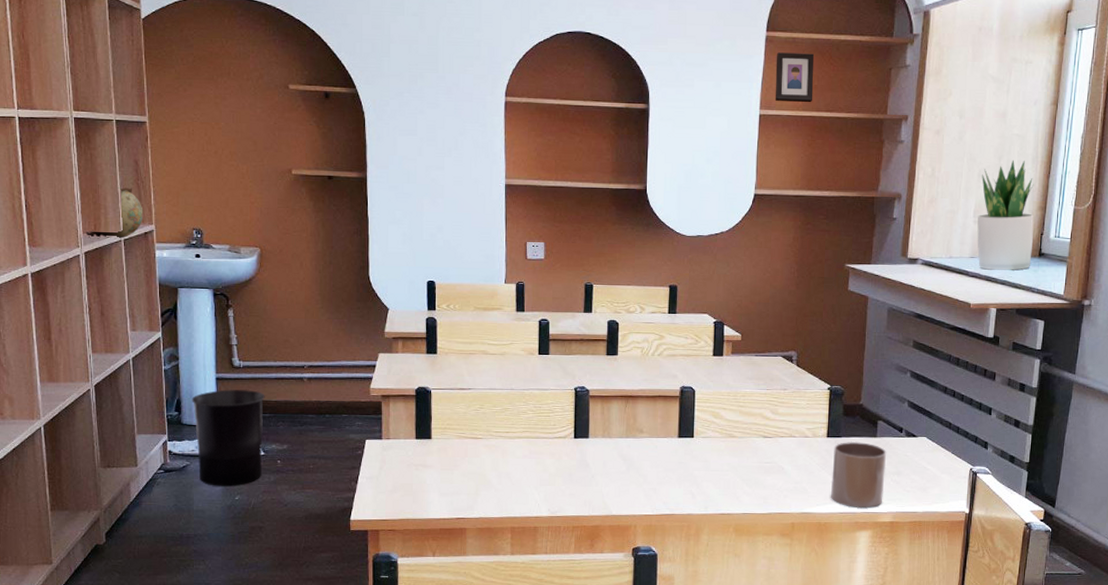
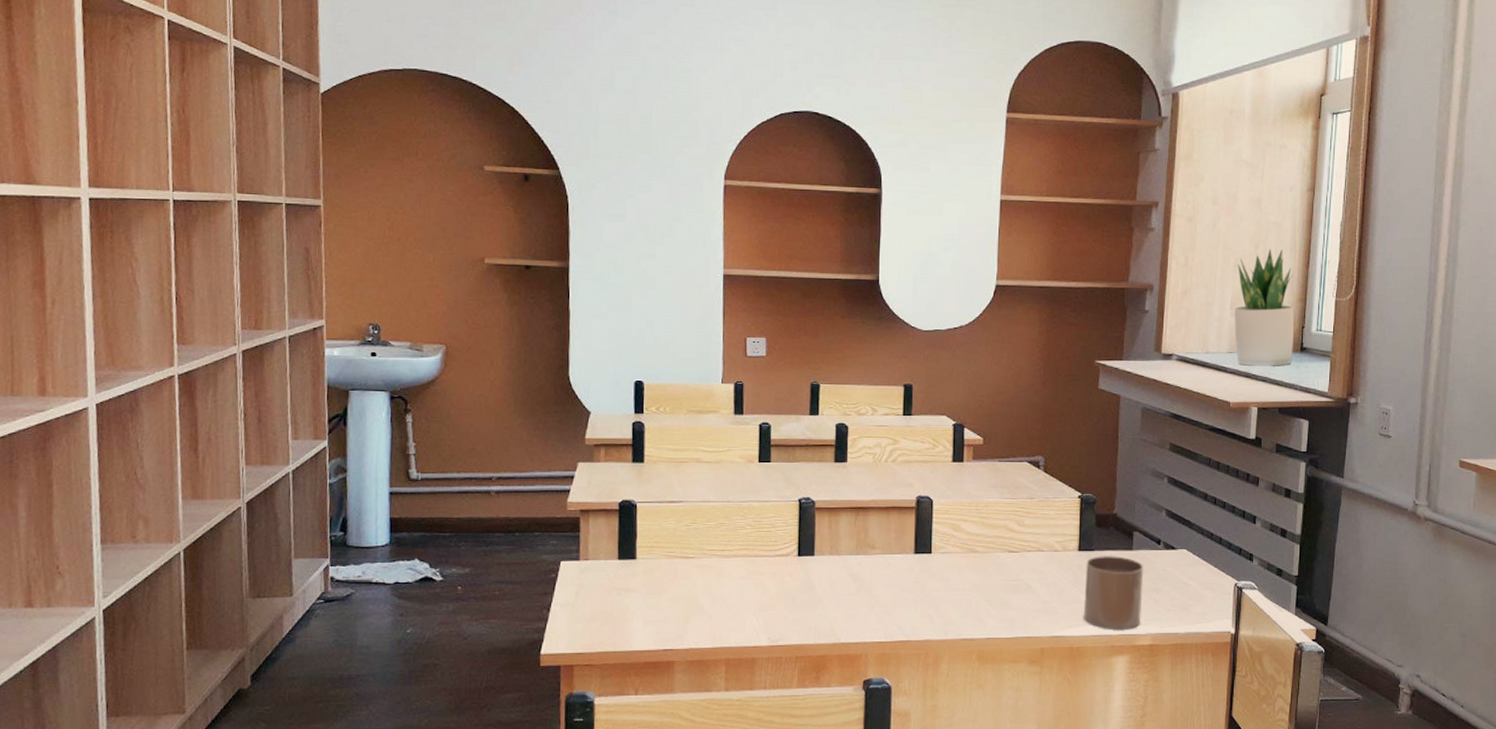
globe: present [85,187,144,239] -> none [244,278,313,336]
waste bin: present [191,390,265,486] -> none [360,506,446,618]
picture frame: present [775,52,815,103] -> none [1016,135,1058,188]

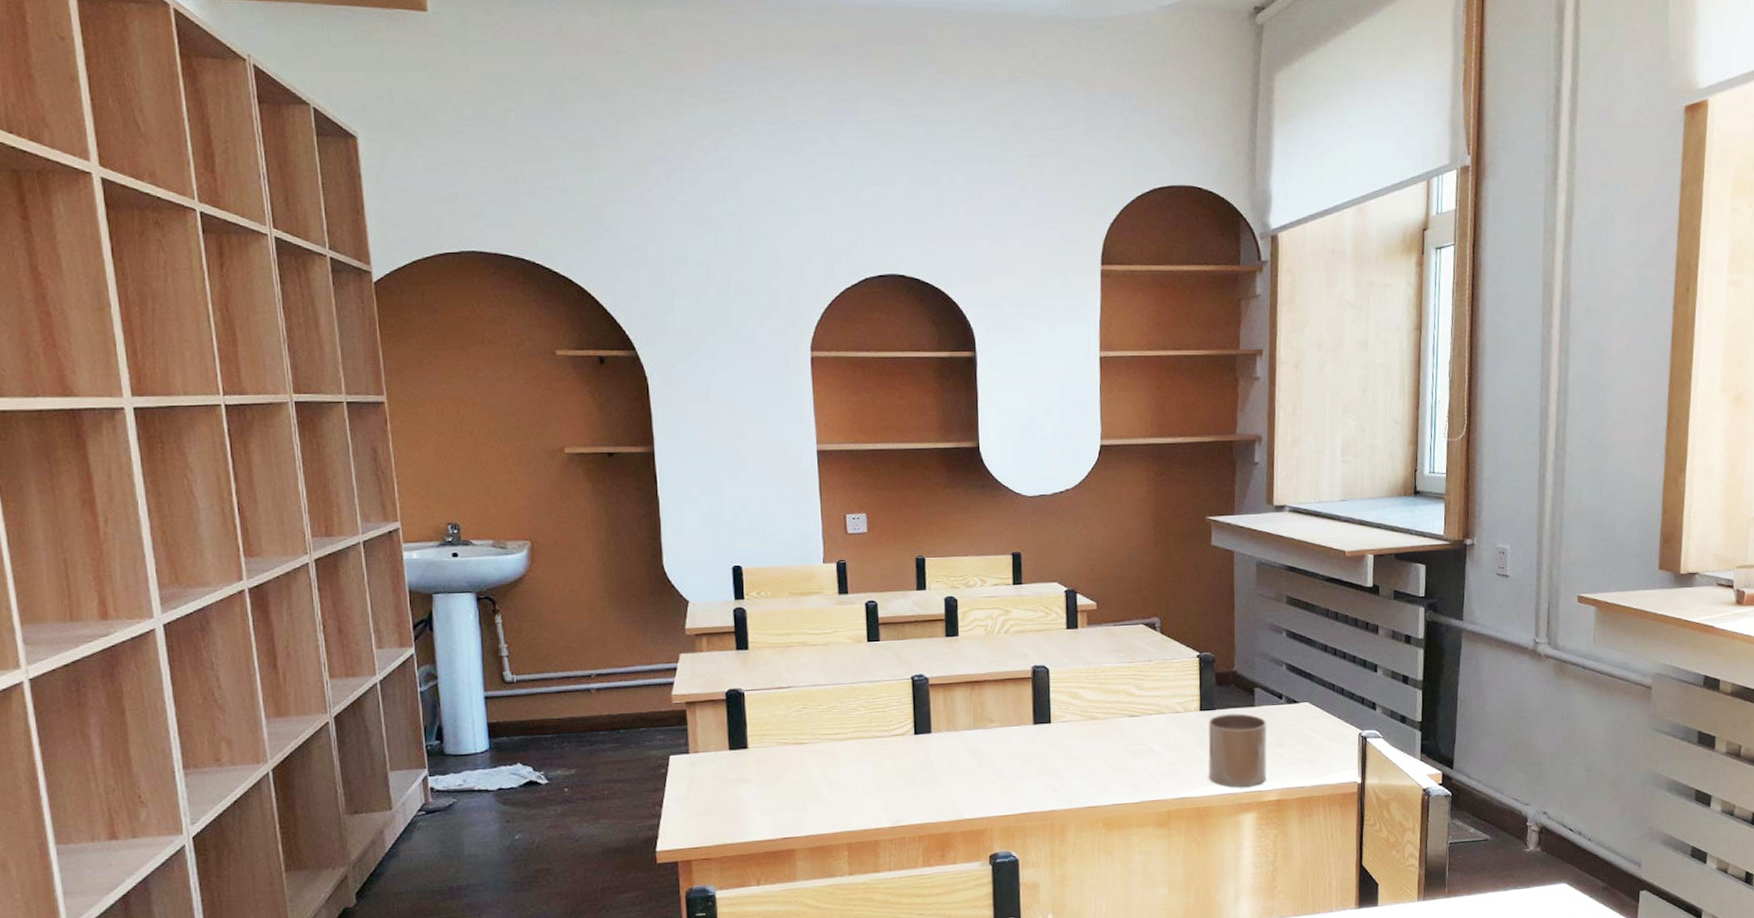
planter: present [1235,248,1295,366] -> none [1346,391,1408,513]

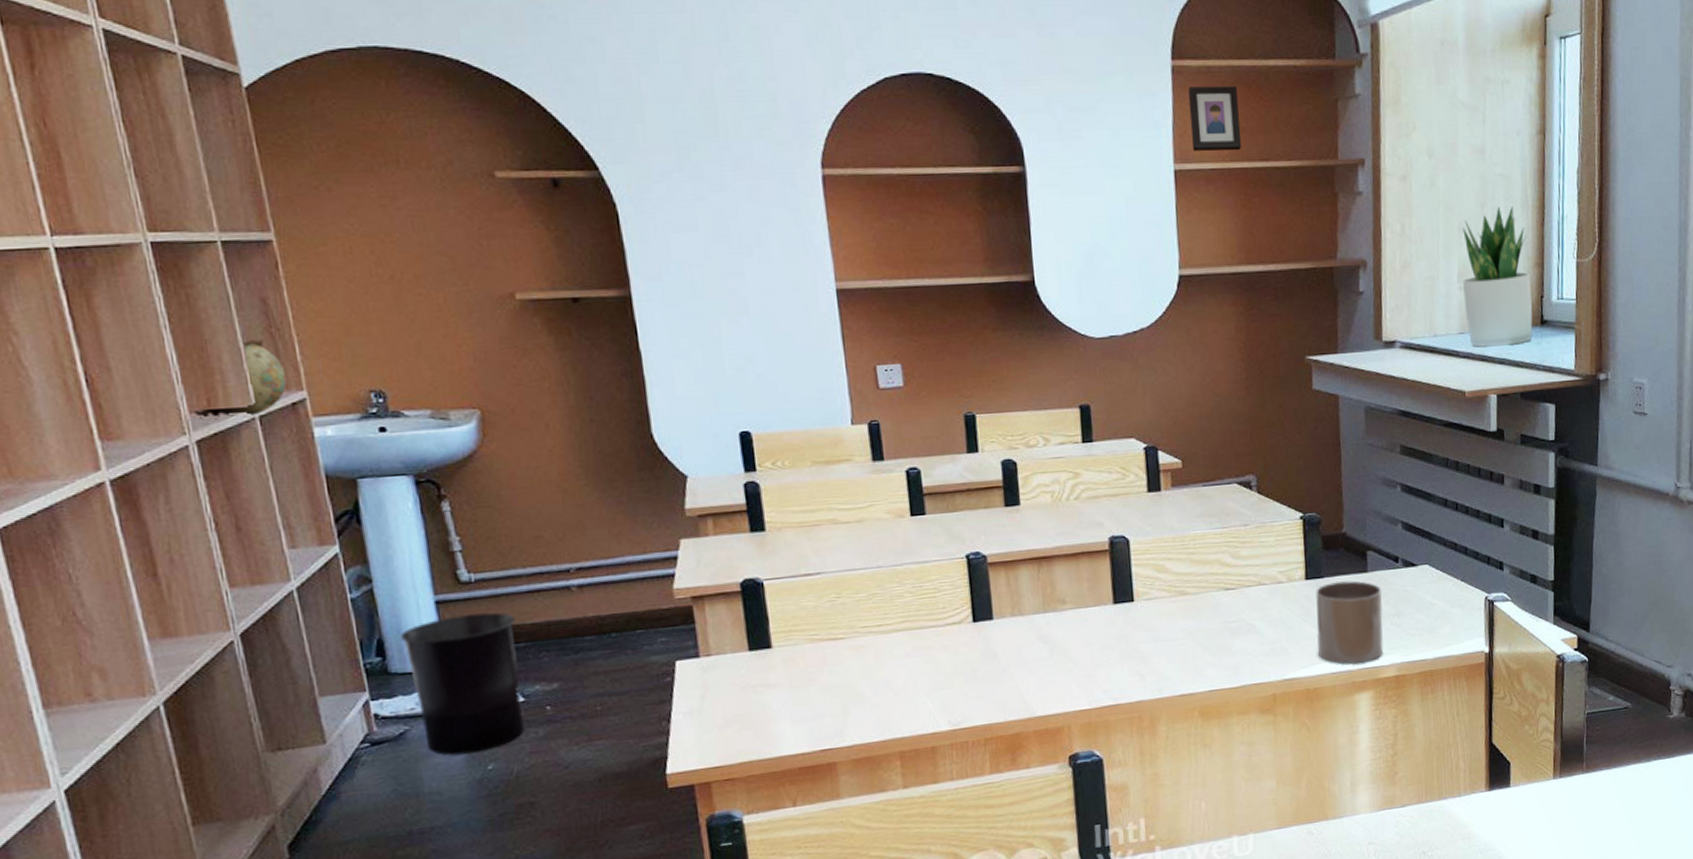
globe: none [315,480,386,543] -> present [193,339,287,420]
waste bin: none [455,708,546,825] -> present [400,612,524,755]
picture frame: none [1114,287,1158,342] -> present [1187,86,1242,152]
planter: none [1346,391,1408,513] -> present [1463,206,1533,347]

